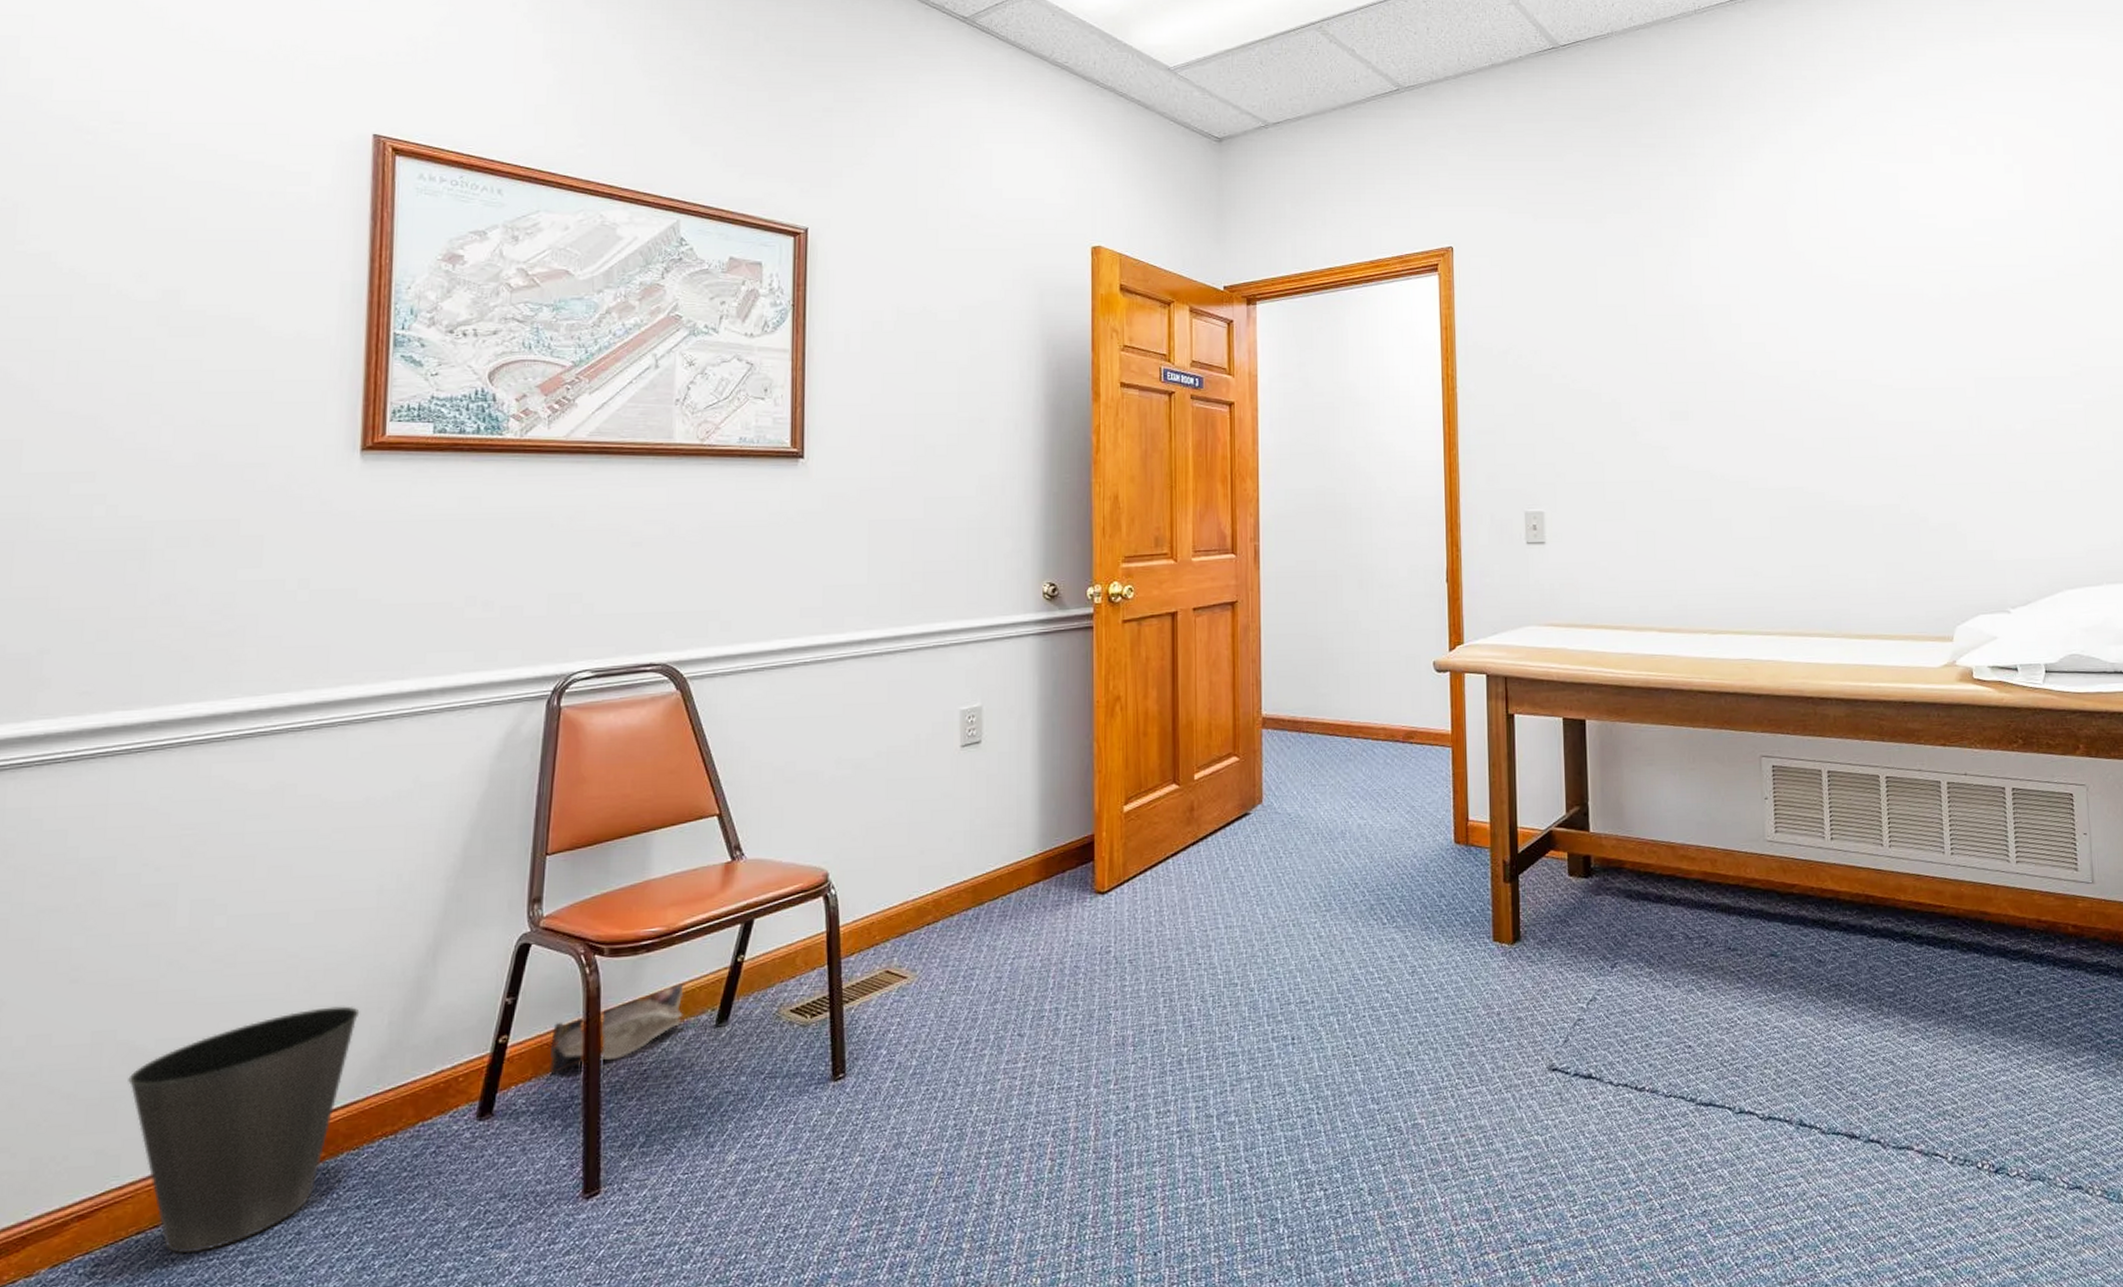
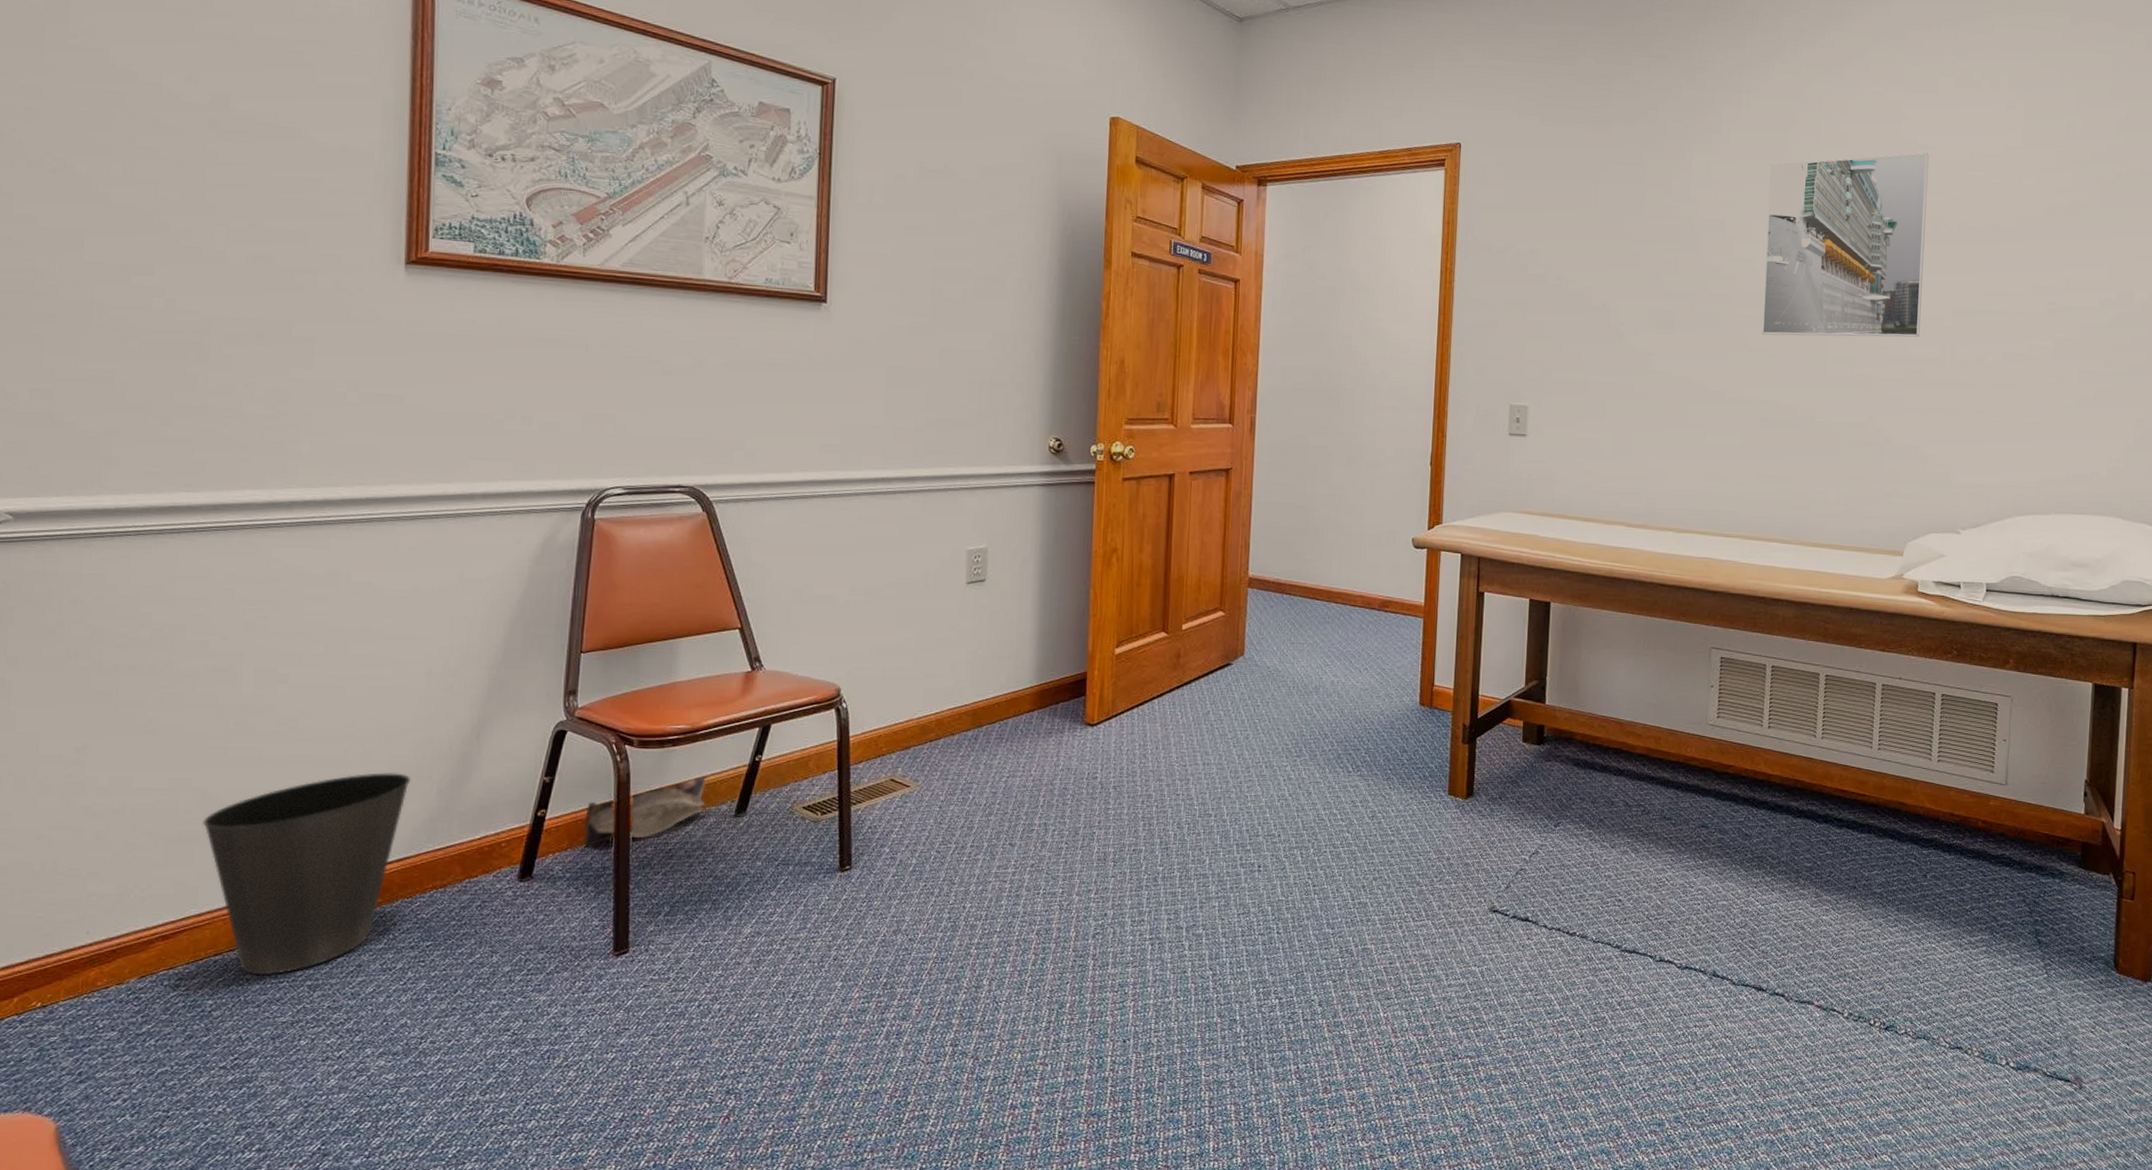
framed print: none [1771,222,1943,419] -> present [1761,153,1929,337]

